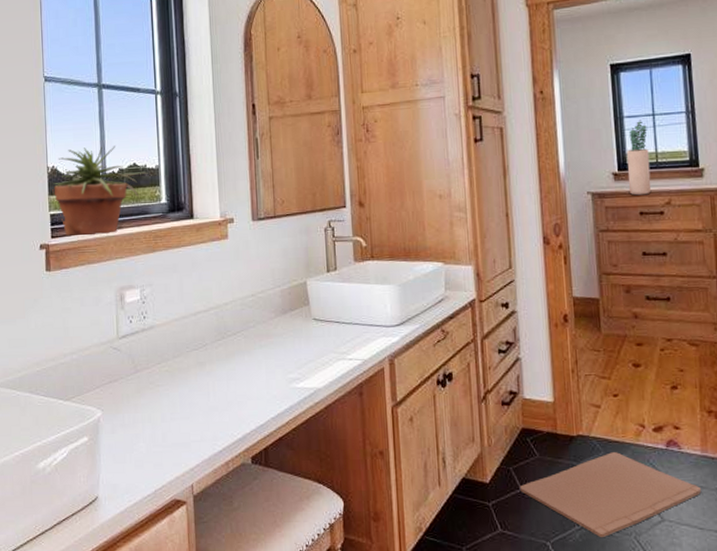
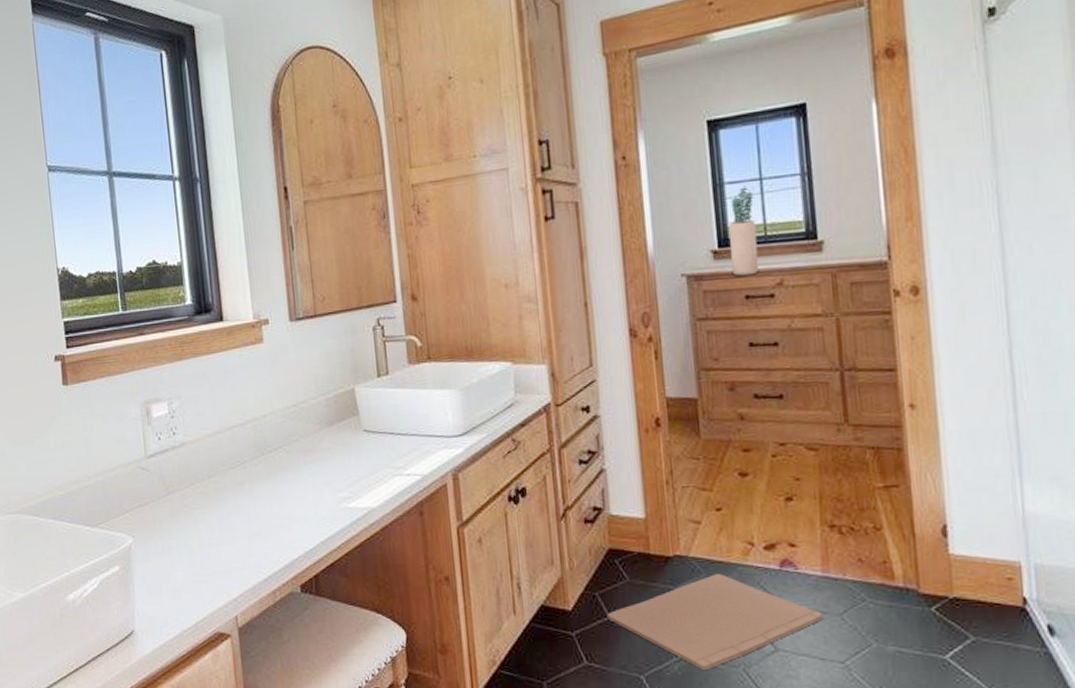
potted plant: present [52,146,148,237] -> none [64,241,170,346]

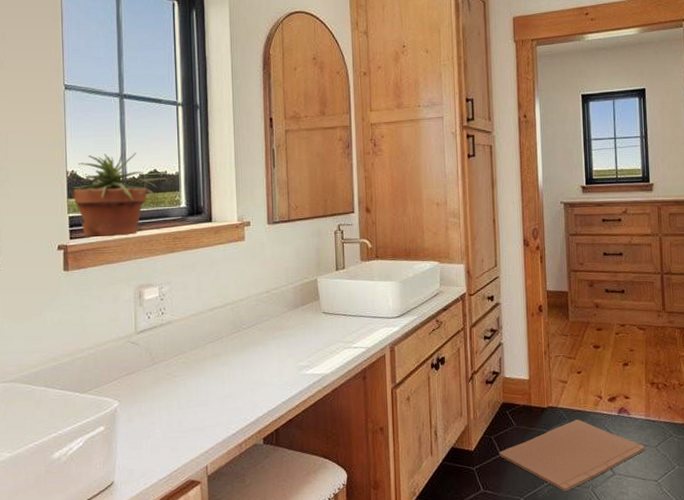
potted plant: none [64,241,170,346] -> present [71,152,168,238]
vase: present [729,185,759,277] -> none [593,142,612,206]

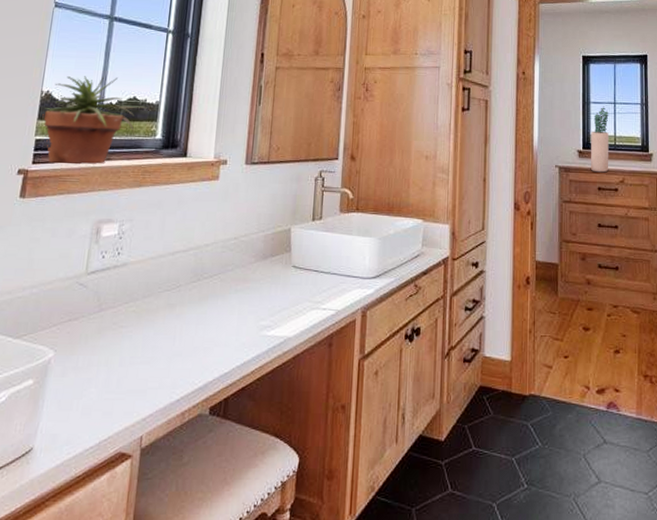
bath mat: present [499,420,645,491] -> none [472,413,635,498]
vase: none [593,142,612,206] -> present [590,106,609,173]

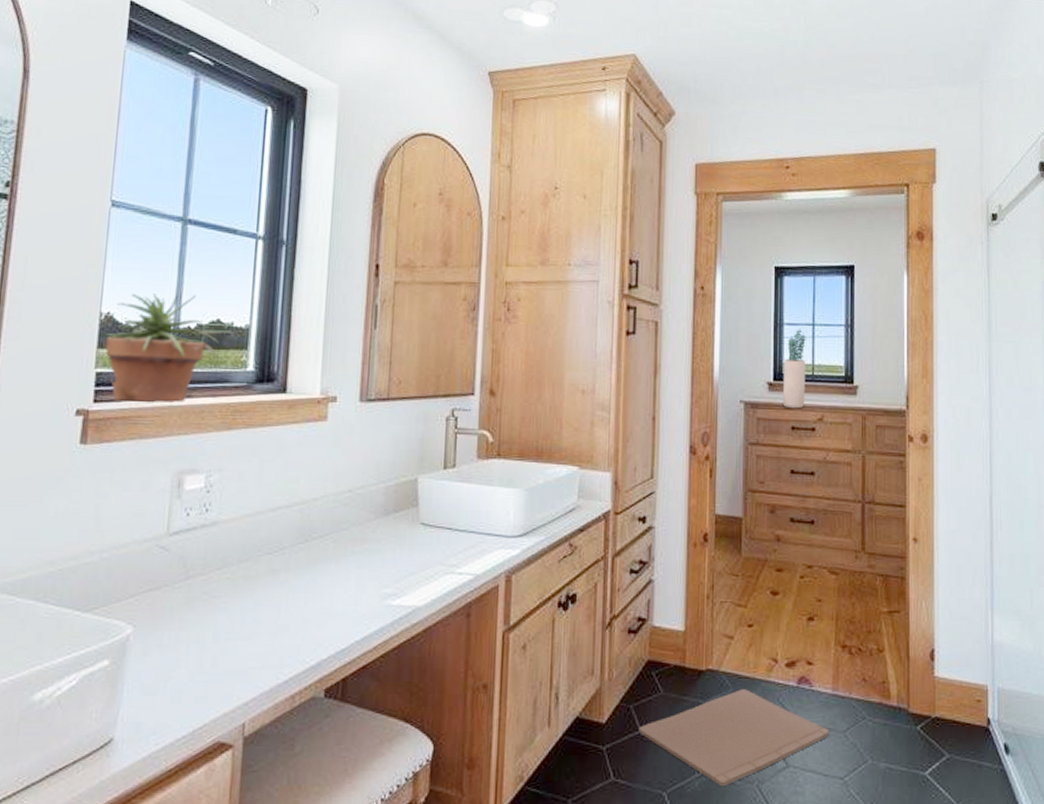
bath mat: none [472,413,635,498] -> present [638,689,829,786]

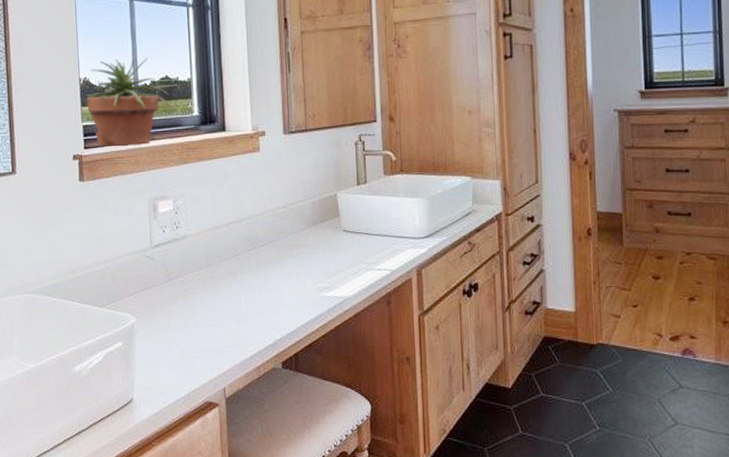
bath mat: present [638,689,829,786] -> none [540,360,714,439]
vase: present [782,328,806,409] -> none [654,38,677,114]

